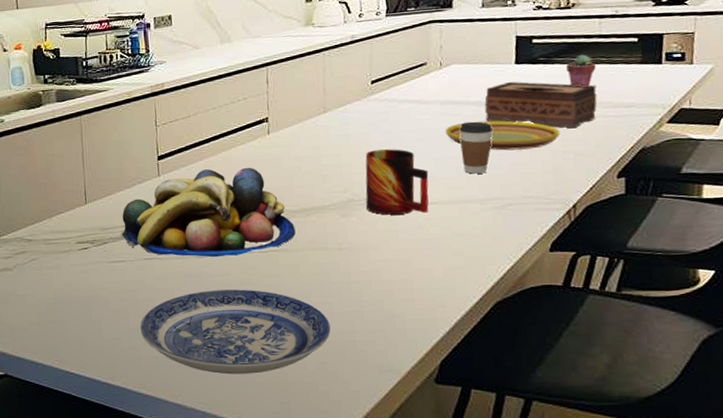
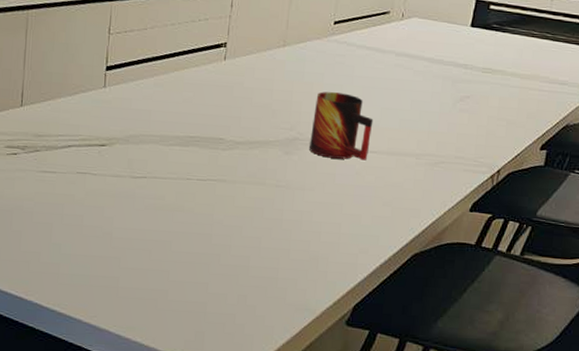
fruit bowl: present [121,167,296,258] -> none [55,87,237,181]
plate: present [140,289,331,375] -> none [62,212,256,301]
plate: present [445,120,560,151] -> none [395,77,499,112]
coffee cup: present [459,121,493,174] -> none [406,76,439,129]
tissue box: present [484,81,597,129] -> none [435,43,538,98]
potted succulent: present [566,54,596,87] -> none [515,27,541,59]

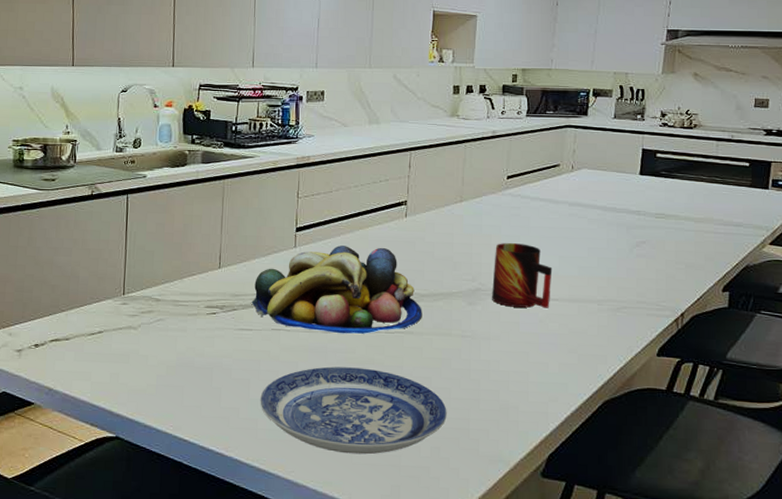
fruit bowl: none [55,87,237,181] -> present [251,245,422,334]
plate: none [62,212,256,301] -> present [260,366,447,455]

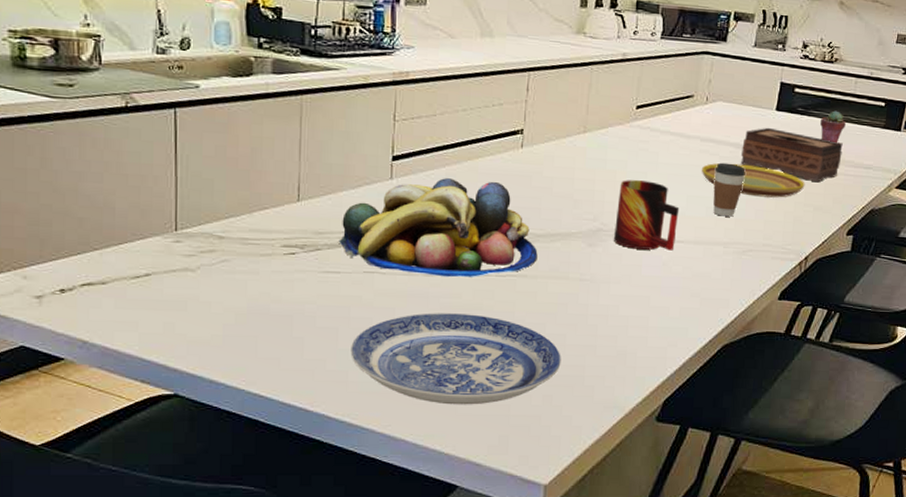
plate: none [571,225,675,257] -> present [701,163,805,198]
coffee cup: none [584,224,614,275] -> present [713,162,745,217]
tissue box: none [609,190,710,241] -> present [741,127,843,183]
potted succulent: none [685,172,711,203] -> present [820,110,846,144]

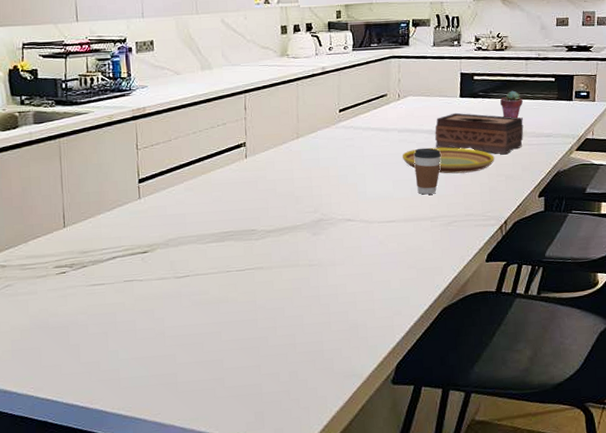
fruit bowl: present [339,178,538,278] -> none [101,189,270,277]
plate: present [350,313,561,405] -> none [119,306,302,390]
mug: present [614,180,680,251] -> none [333,172,388,233]

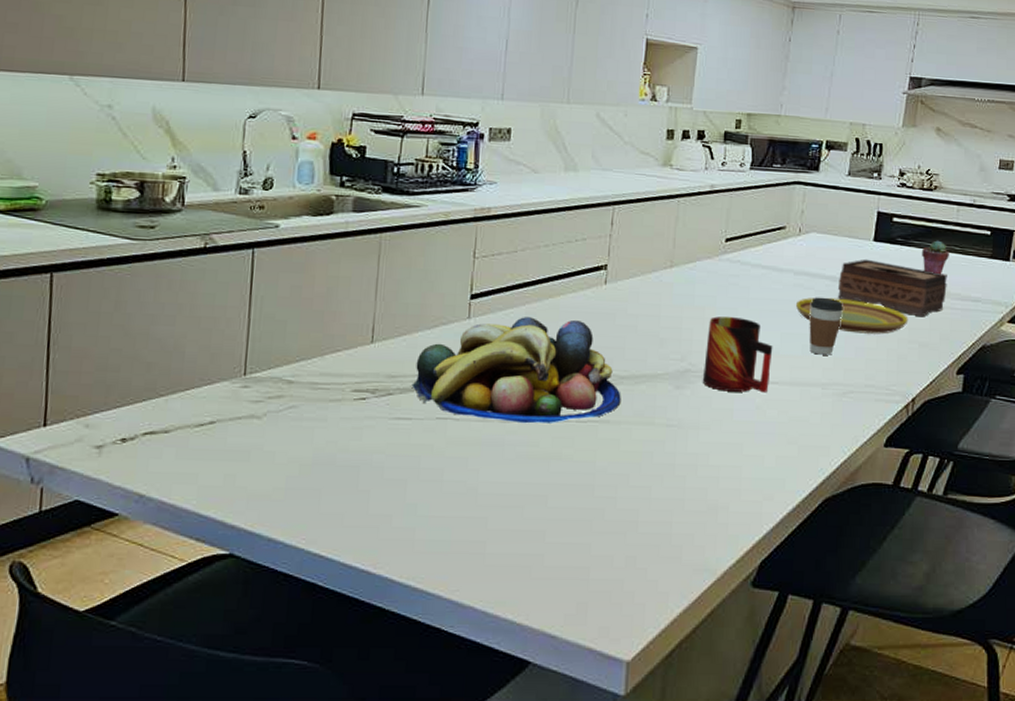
fruit bowl: none [101,189,270,277] -> present [411,317,621,424]
mug: none [333,172,388,233] -> present [703,316,773,393]

